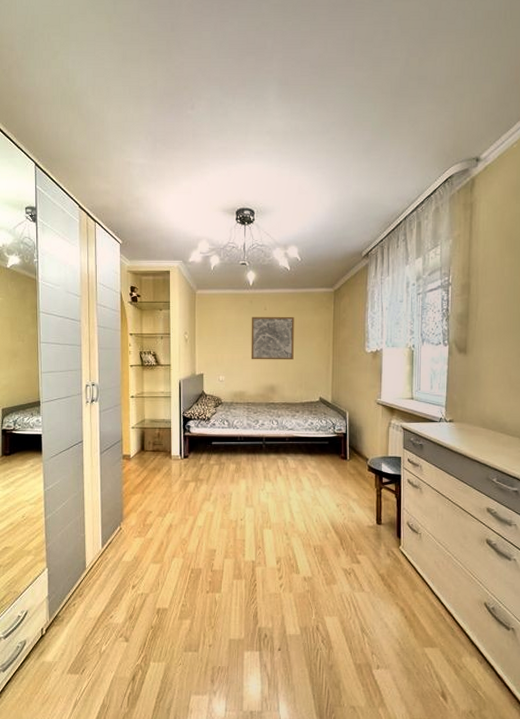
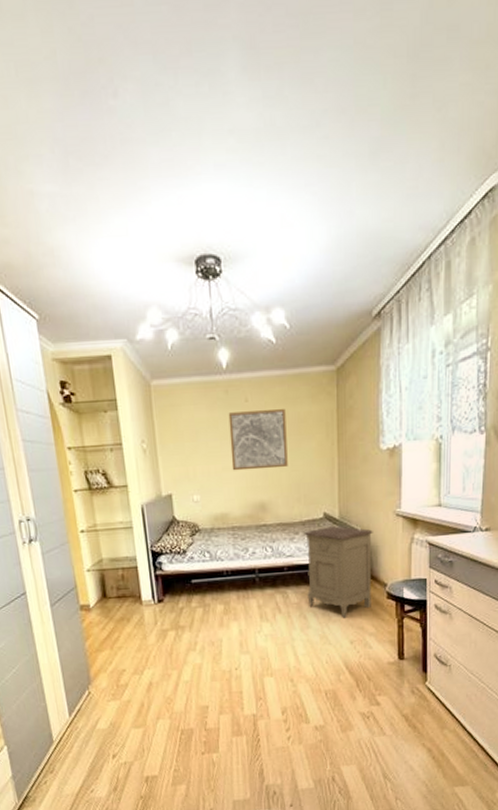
nightstand: none [303,408,358,484] -> present [303,526,373,618]

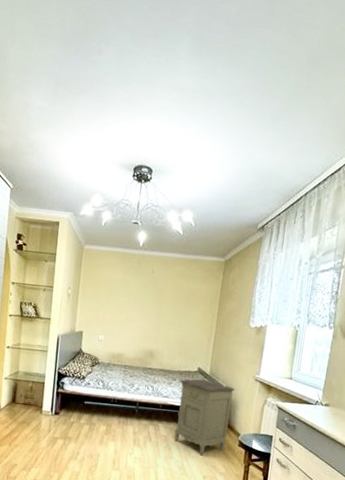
wall art: present [228,409,288,471] -> none [133,278,182,327]

